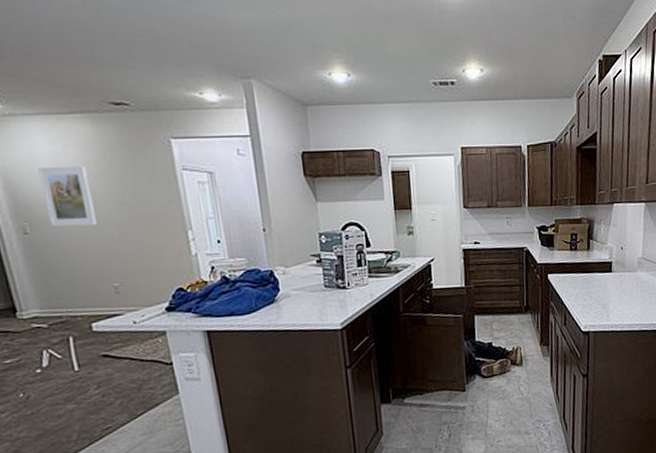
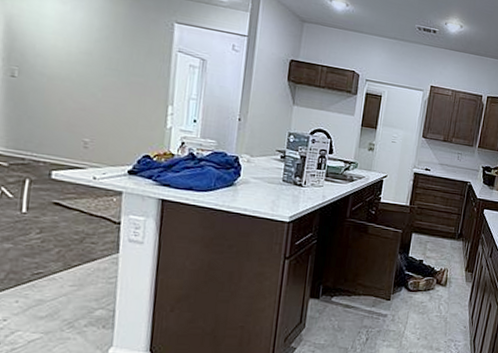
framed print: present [38,166,97,227] -> none [39,21,89,83]

